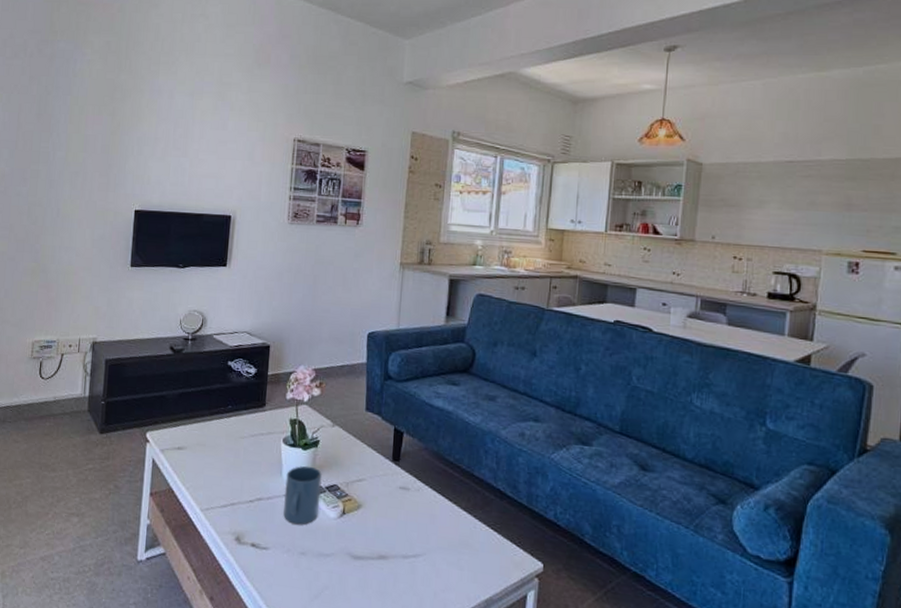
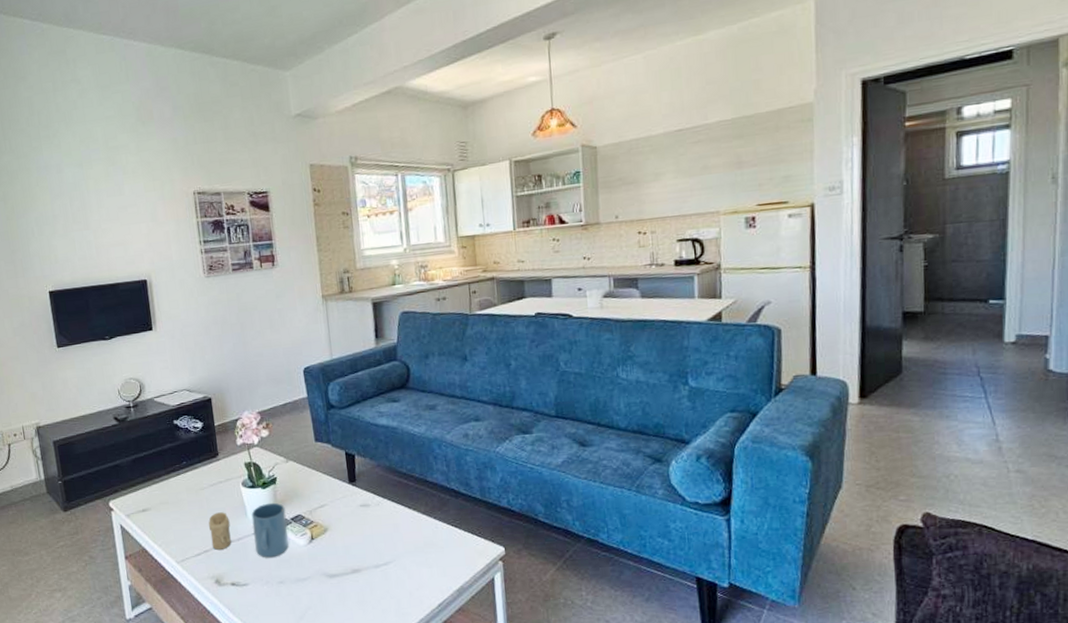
candle: none [240,465,263,506] -> present [208,512,232,550]

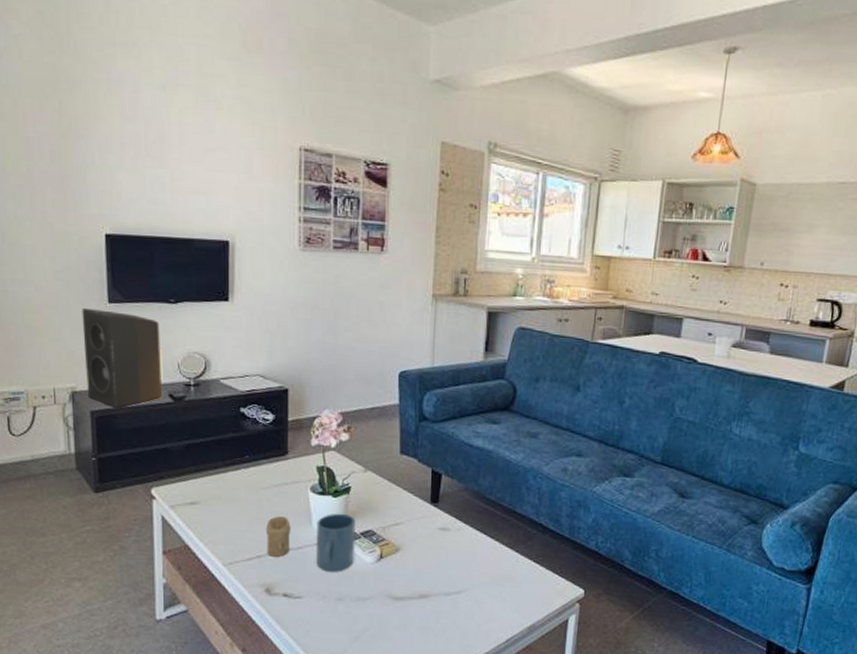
speaker: none [37,354,109,436] -> present [81,309,162,408]

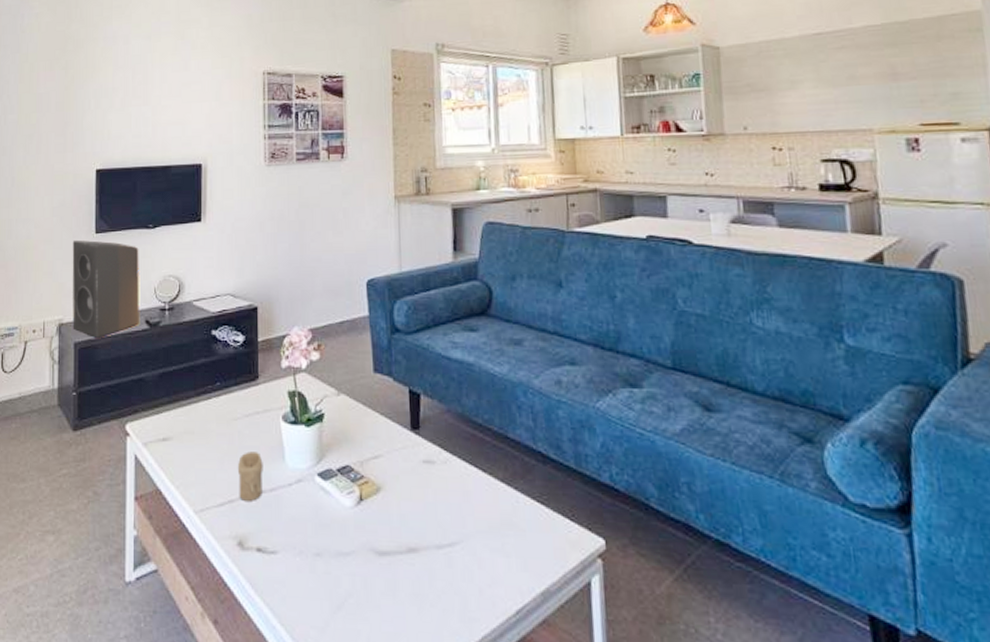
cup: present [315,513,356,572] -> none [289,445,333,519]

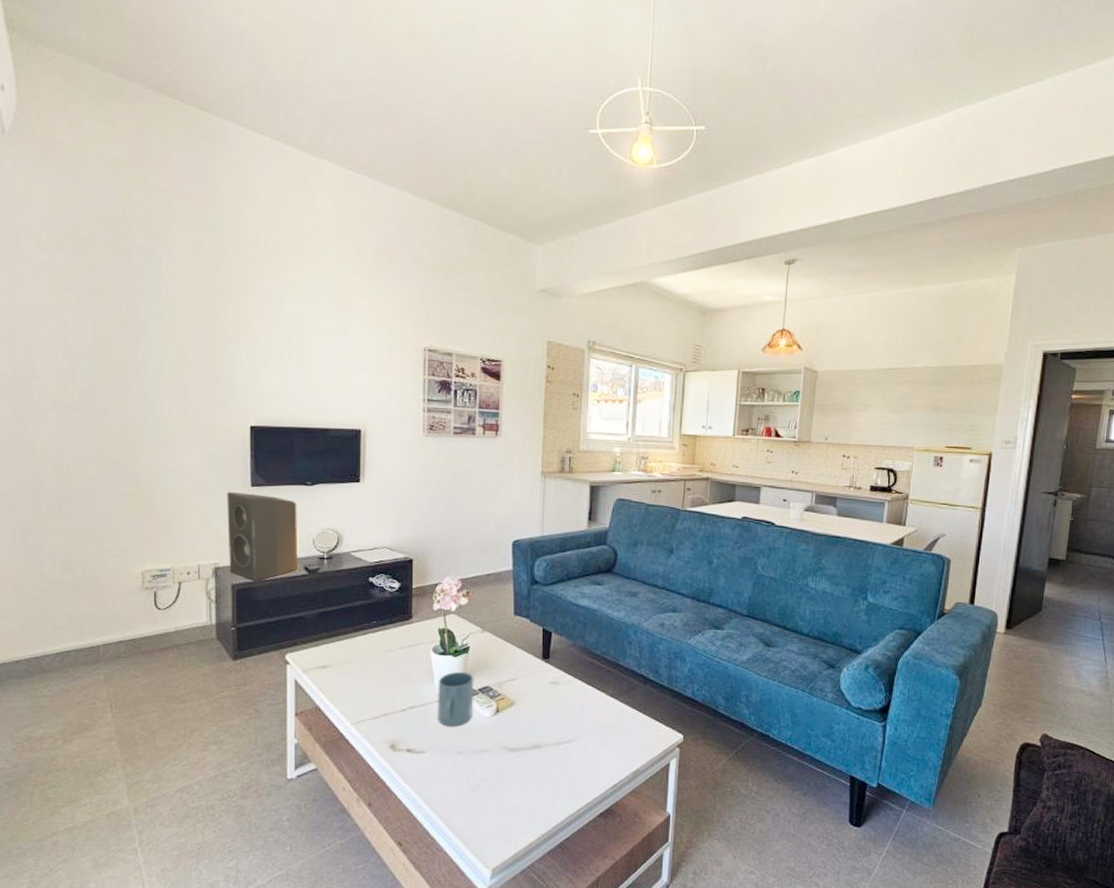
candle: present [237,451,263,501] -> none [391,676,414,714]
cup: none [289,445,333,519] -> present [437,671,474,727]

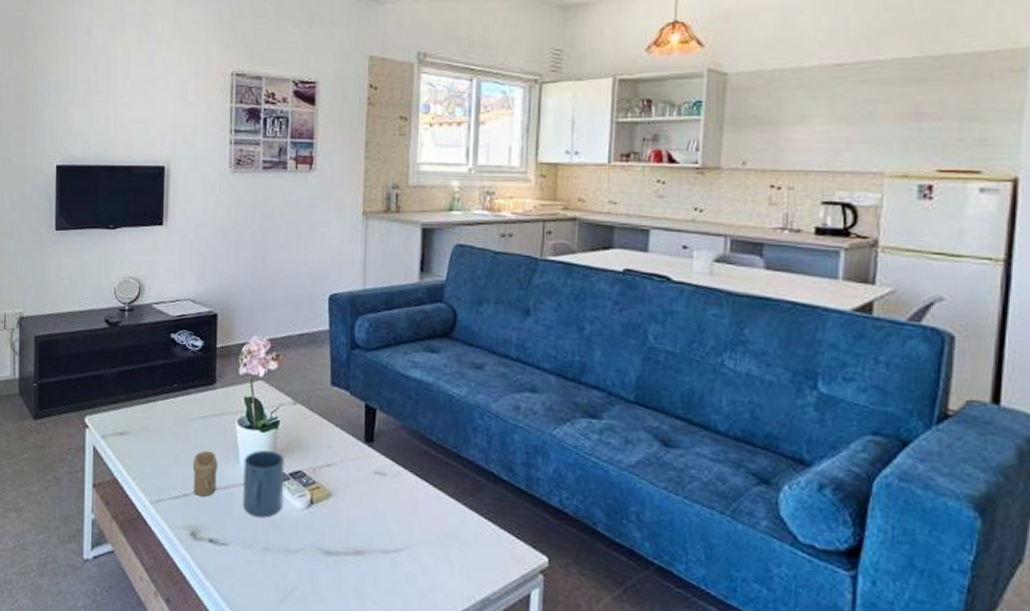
speaker: present [226,492,298,581] -> none [32,236,99,333]
candle: none [391,676,414,714] -> present [192,451,218,497]

